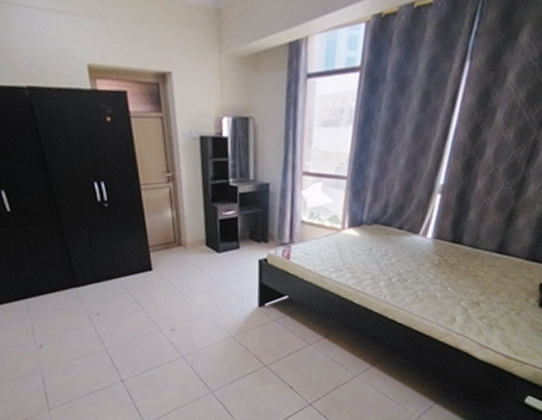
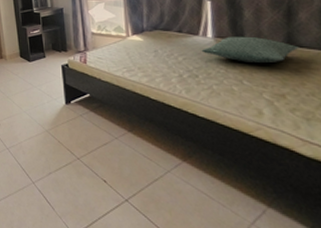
pillow: none [417,238,507,271] -> present [201,36,300,64]

